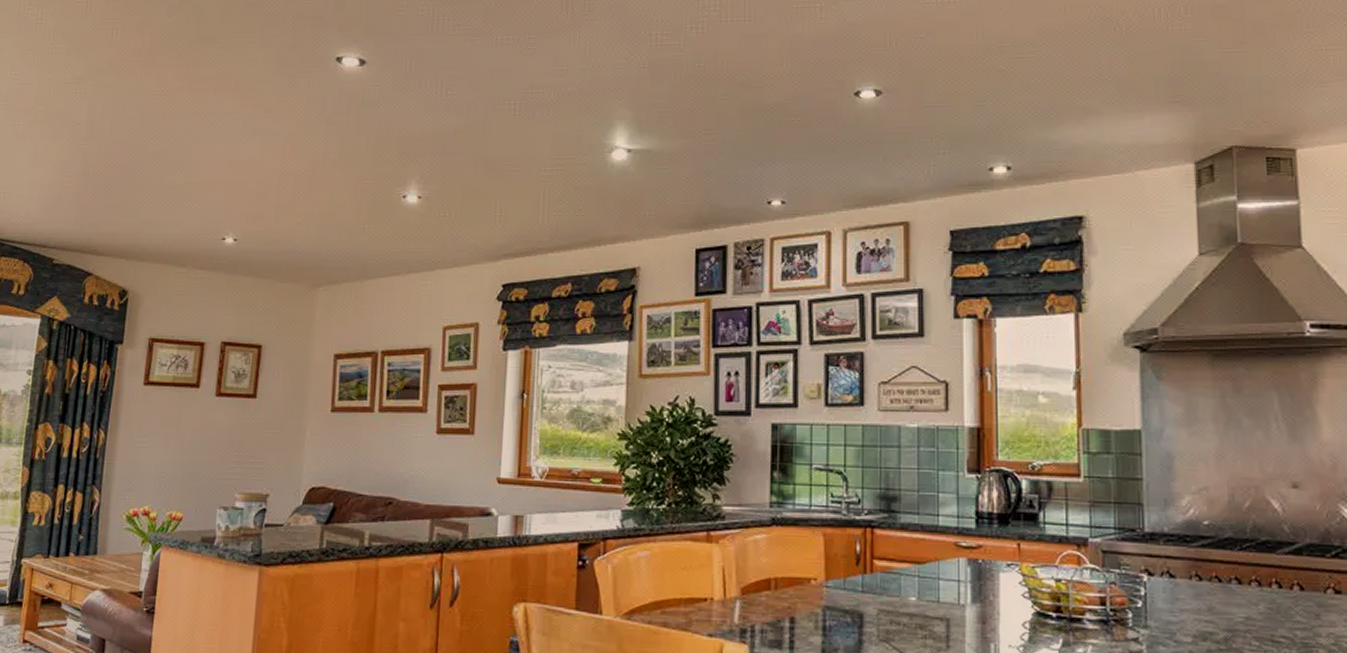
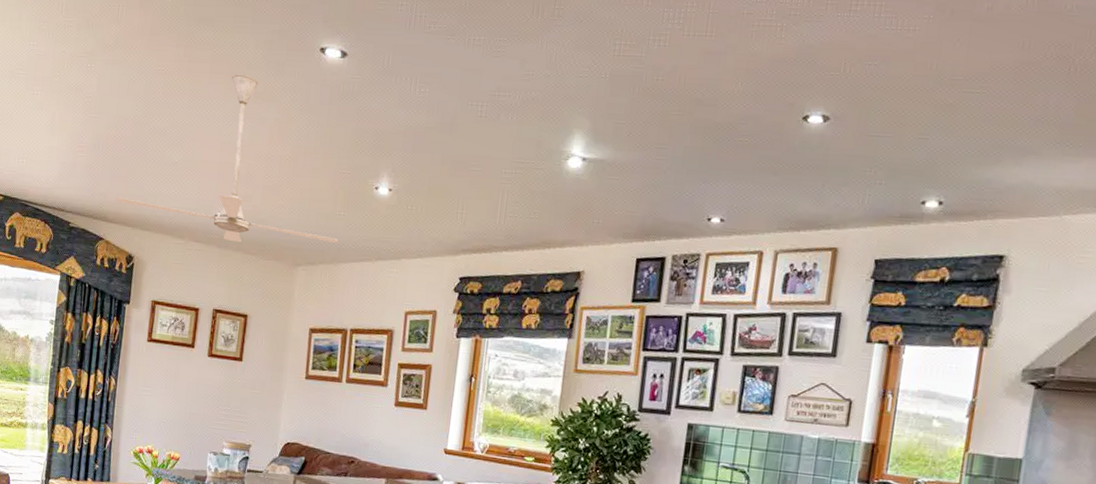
ceiling fan: none [107,89,365,266] -> present [115,74,339,243]

